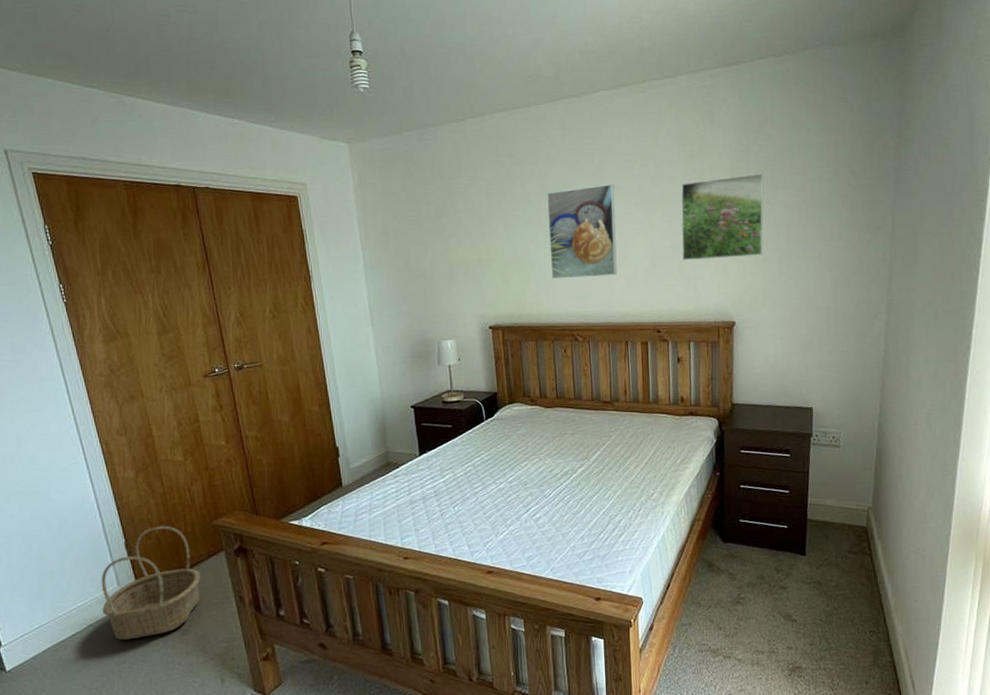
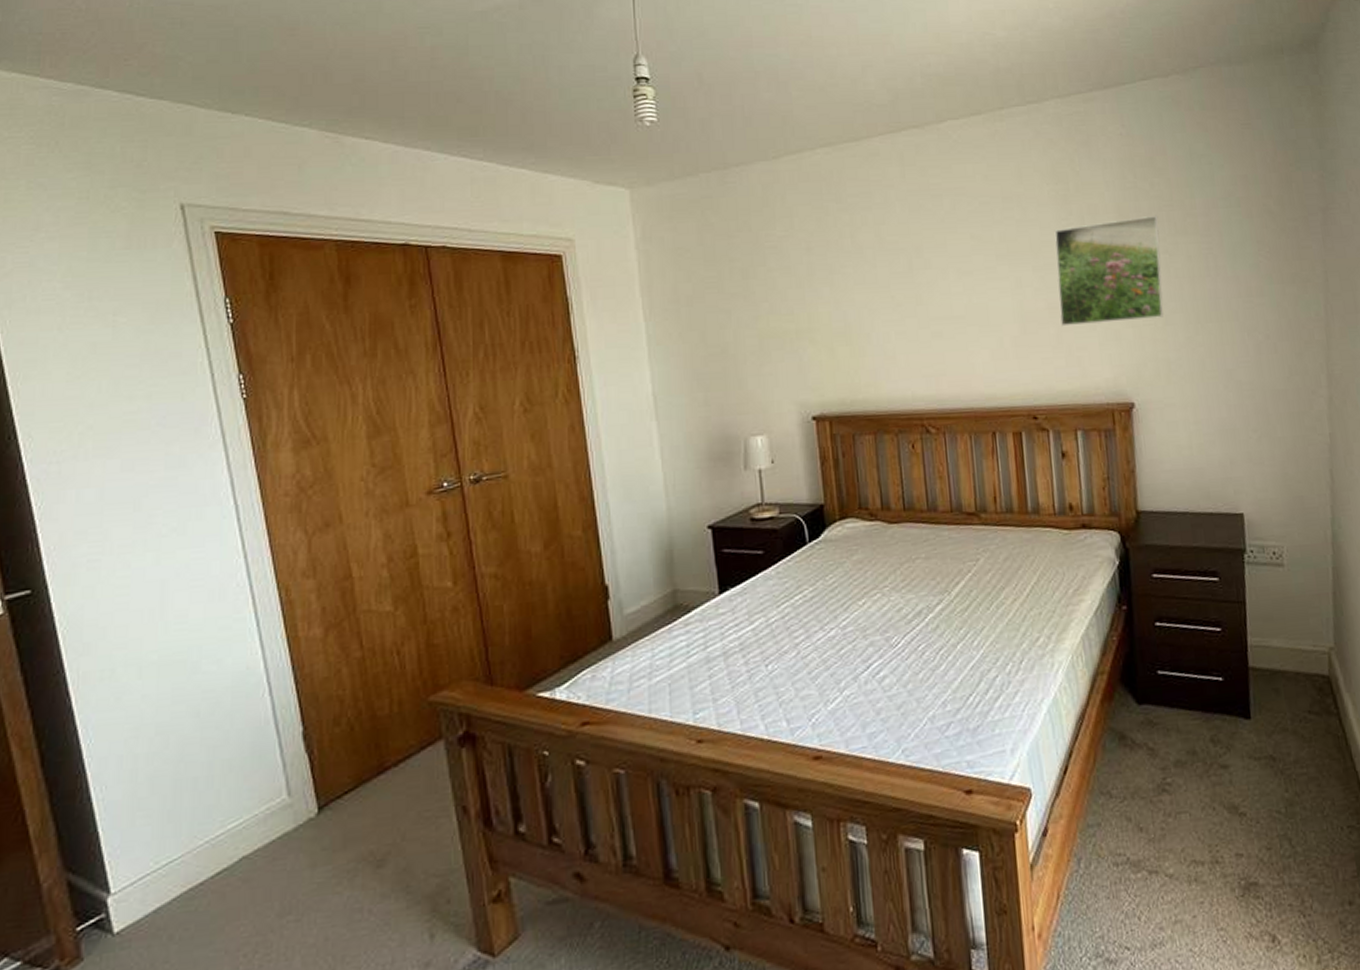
basket: present [101,525,201,640] -> none [263,704,408,879]
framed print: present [547,184,618,280] -> none [884,233,979,354]

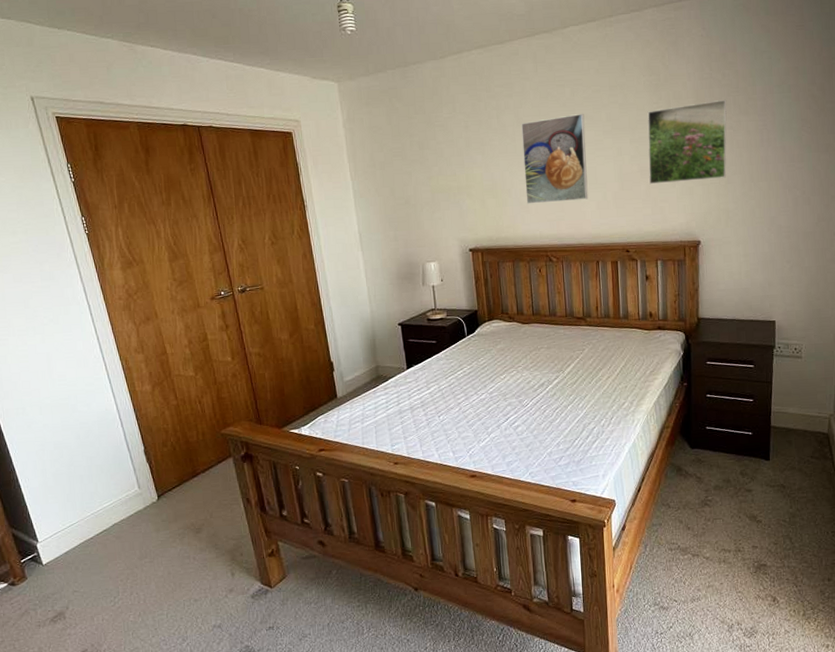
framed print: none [884,233,979,354] -> present [521,114,588,204]

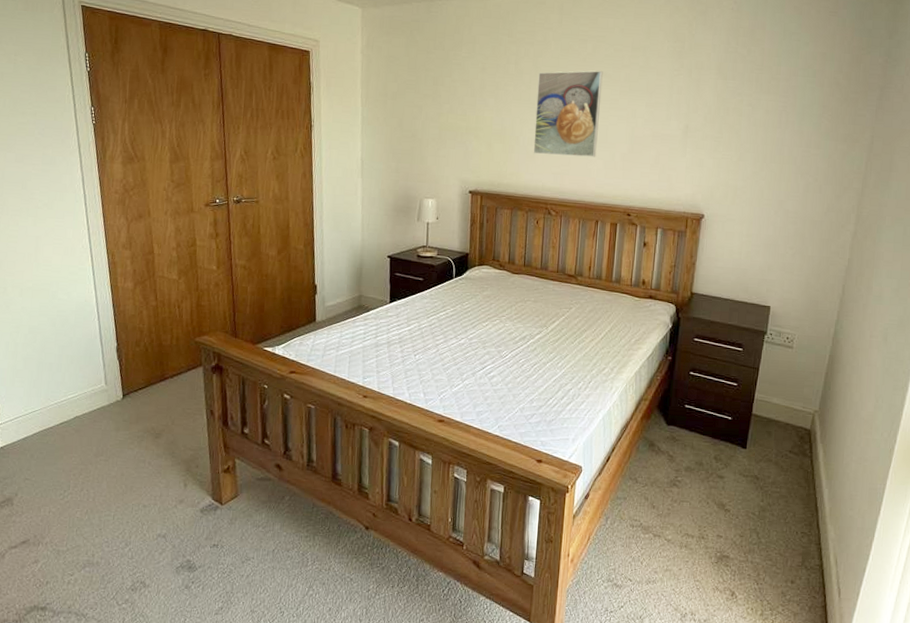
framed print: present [647,99,727,185] -> none [660,75,749,154]

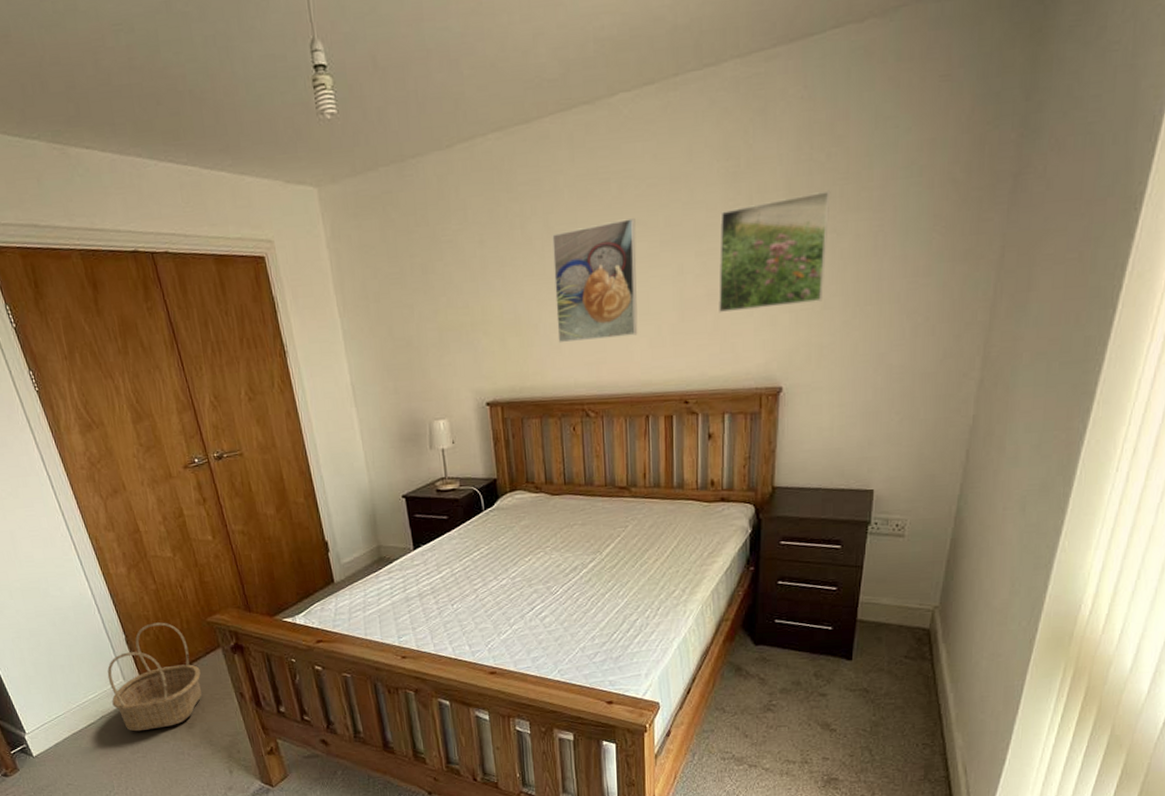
basket: none [89,335,179,436] -> present [107,622,203,732]
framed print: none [660,75,749,154] -> present [718,190,831,313]

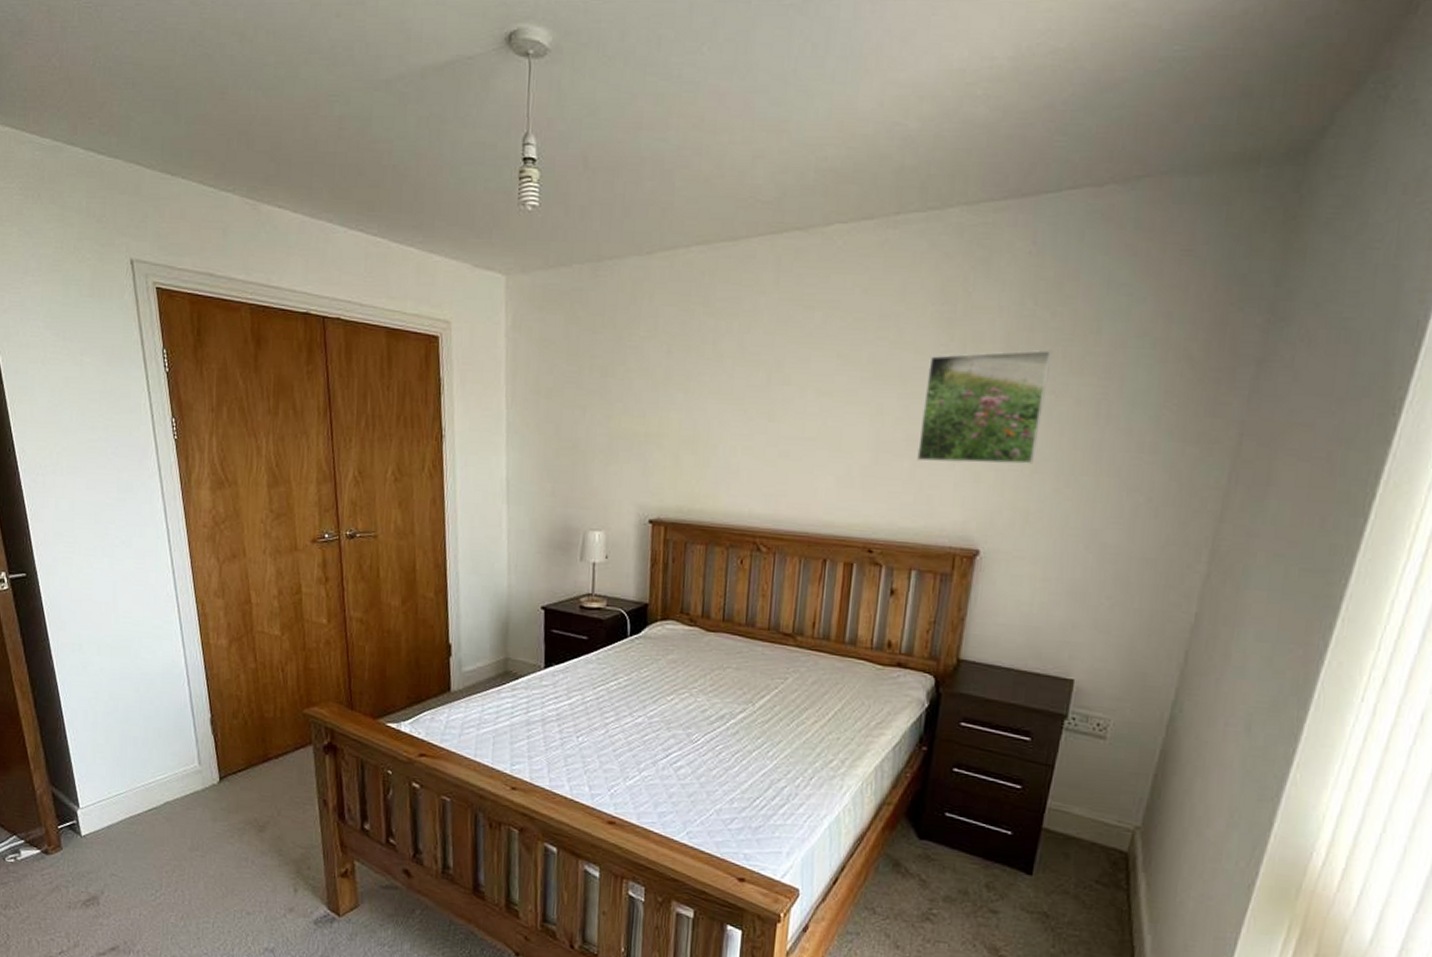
basket: present [107,622,203,732] -> none [181,705,285,827]
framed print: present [552,218,638,343] -> none [736,350,837,472]

